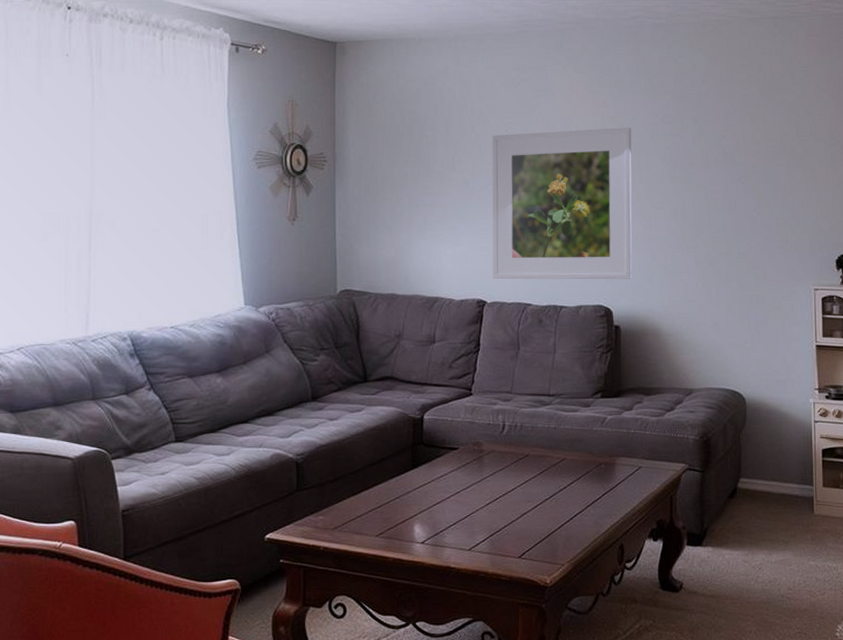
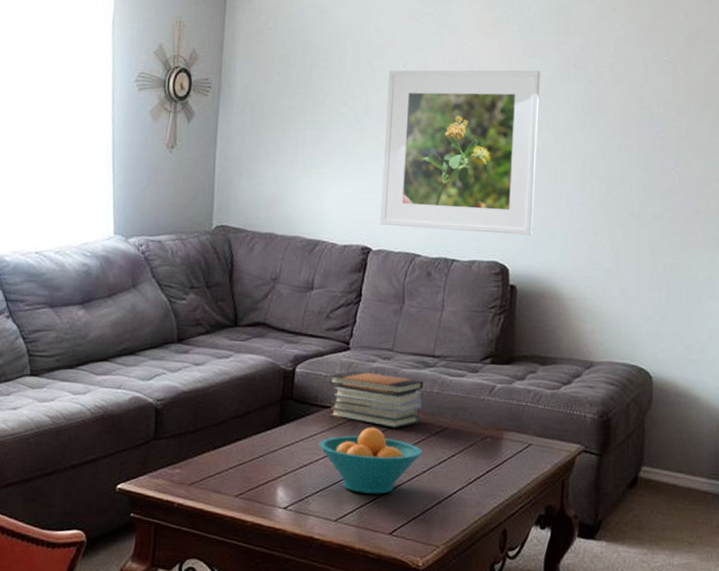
fruit bowl: none [449,463,544,524] -> present [319,427,423,494]
book stack: none [455,413,541,463] -> present [329,370,423,428]

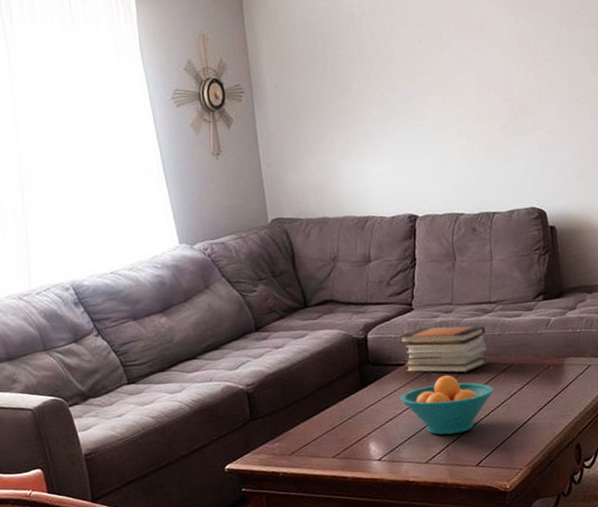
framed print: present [380,70,540,235] -> none [406,23,563,192]

